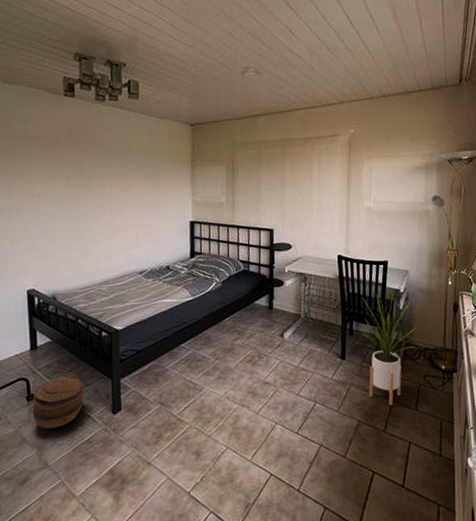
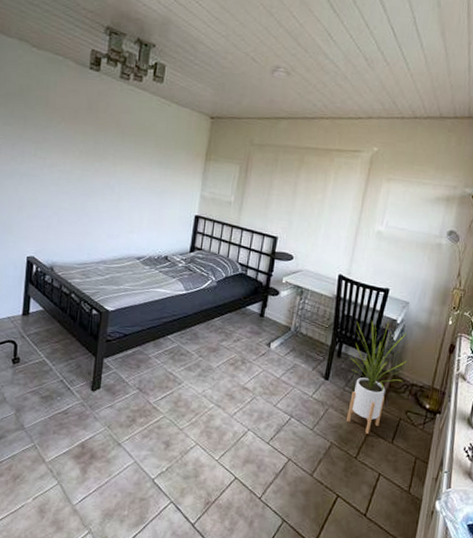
basket: present [32,376,84,429] -> none [15,346,68,394]

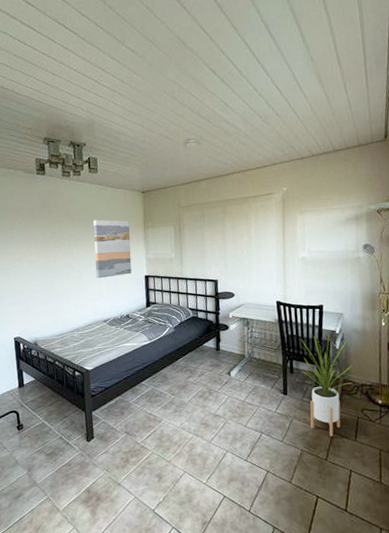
wall art: none [138,138,189,211] -> present [93,219,132,279]

